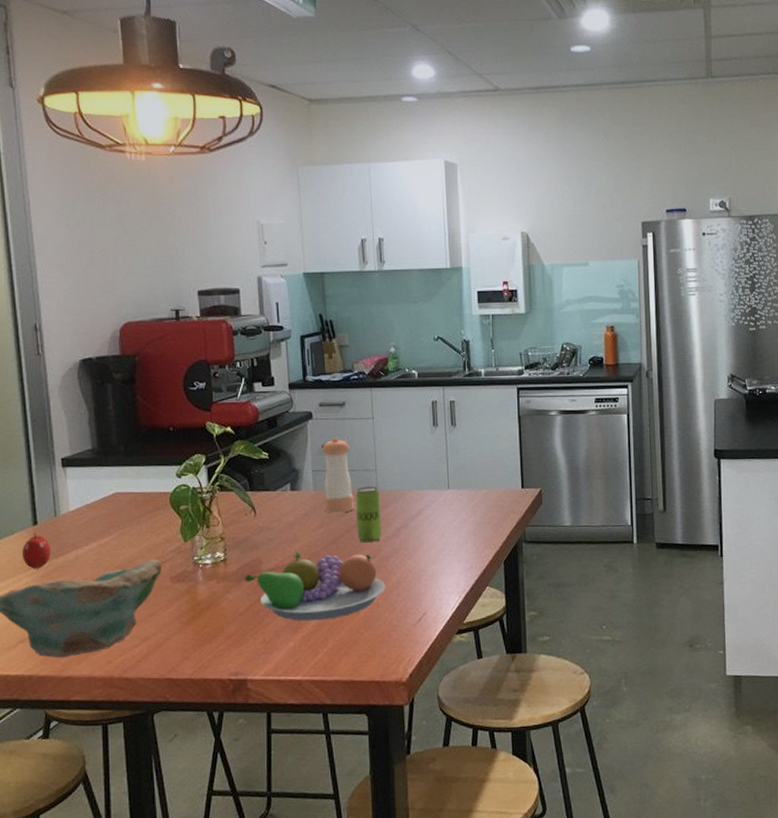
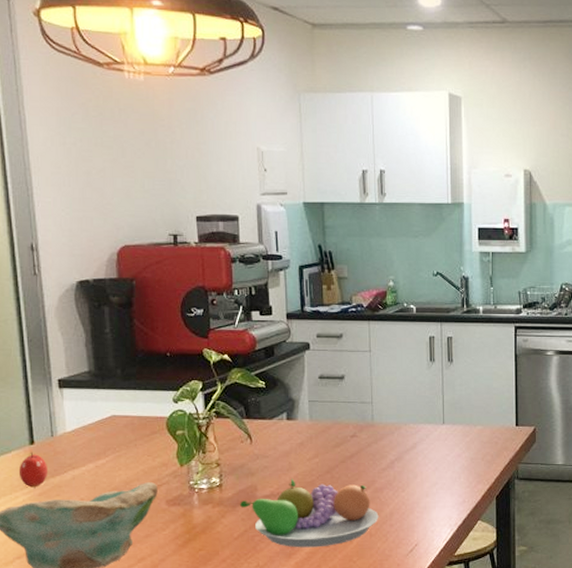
pepper shaker: present [321,437,354,514] -> none [318,369,349,444]
beverage can: present [355,486,382,543] -> none [350,418,376,474]

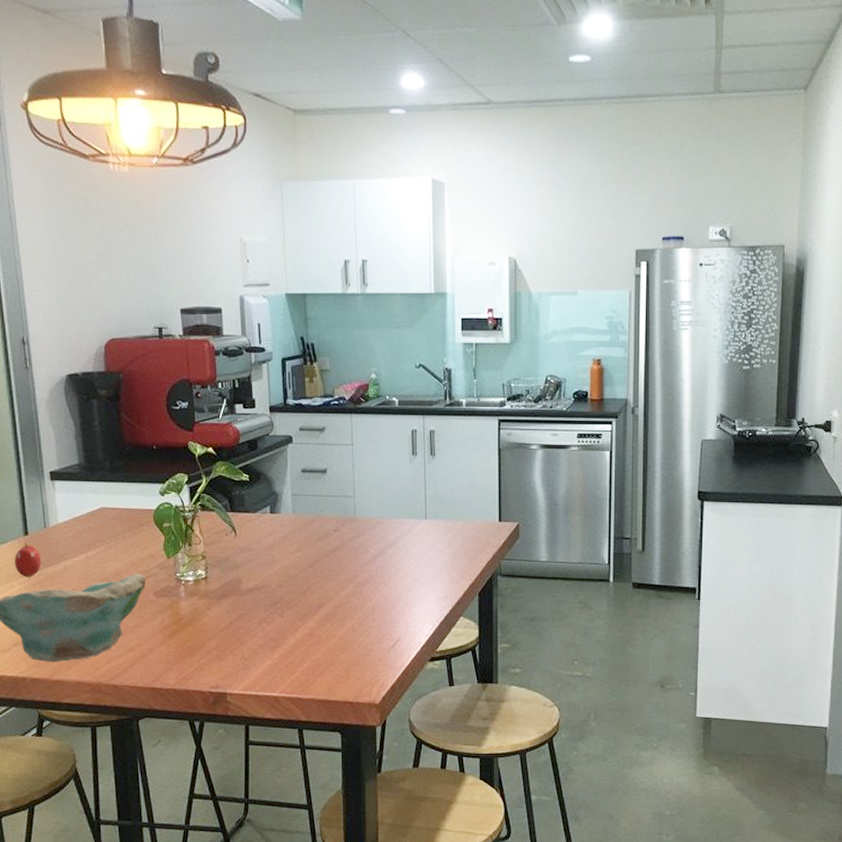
fruit bowl: present [239,478,379,548] -> none [224,571,361,641]

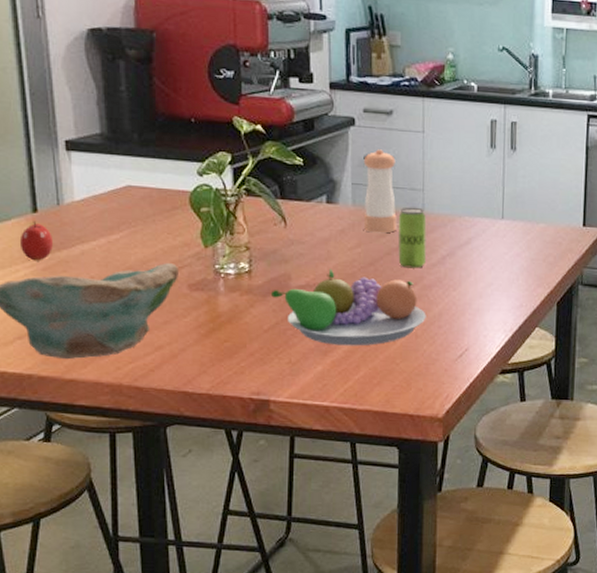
fruit bowl: none [224,571,361,641] -> present [270,268,426,346]
pepper shaker: none [301,462,332,538] -> present [363,149,397,233]
beverage can: none [333,512,359,568] -> present [398,207,427,269]

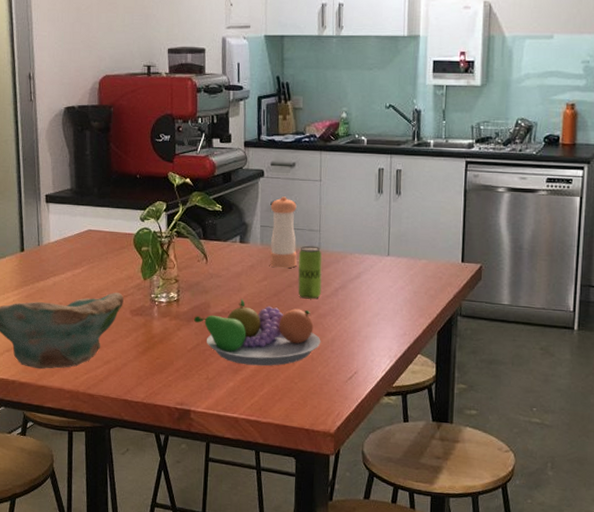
apple: present [19,220,54,261] -> none [11,258,35,290]

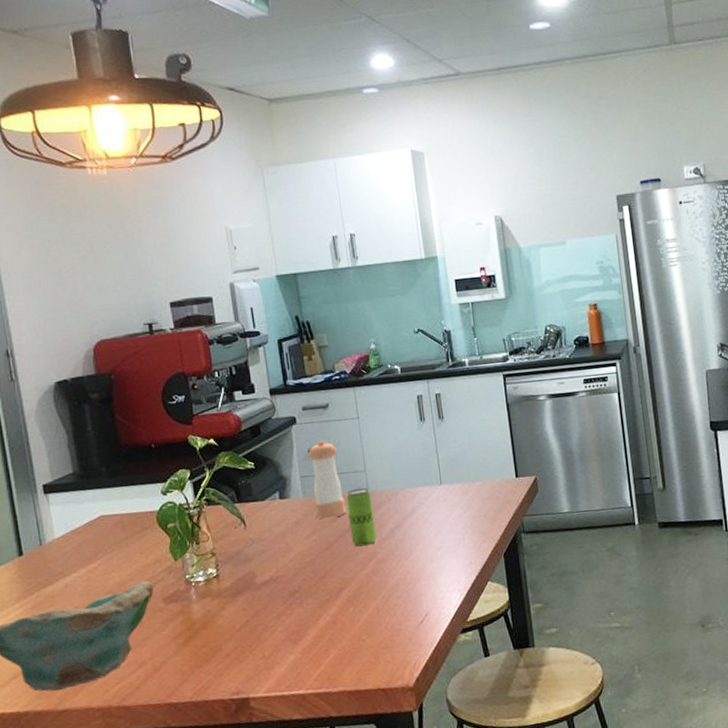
fruit bowl: present [193,298,321,366] -> none [238,557,385,633]

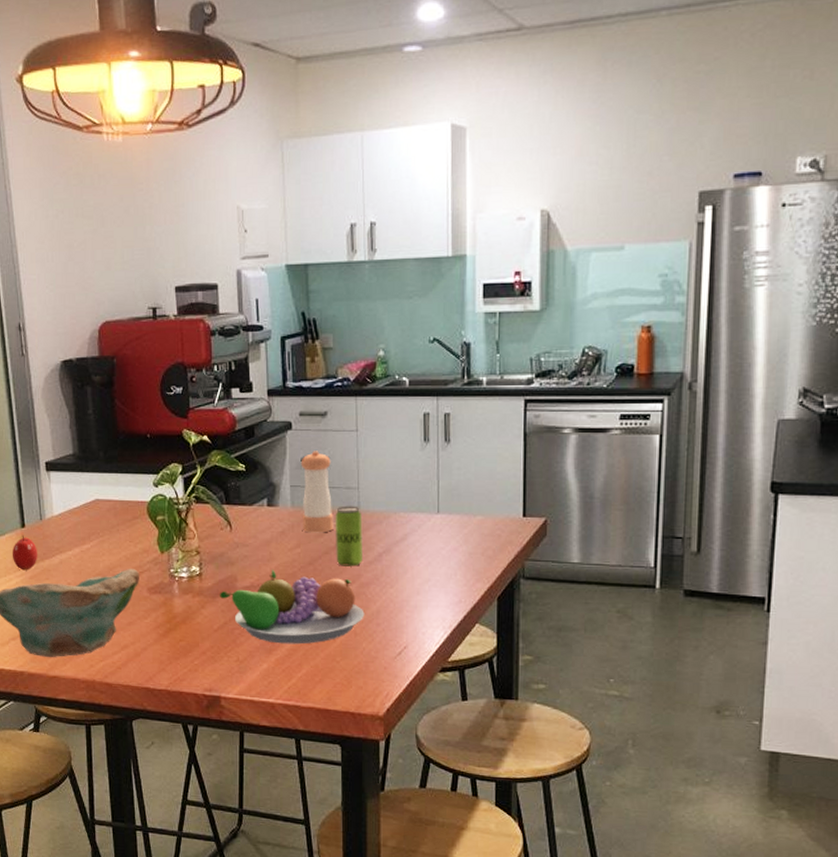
apple: none [8,563,40,602] -> present [12,535,38,571]
fruit bowl: none [238,557,385,633] -> present [219,569,365,645]

